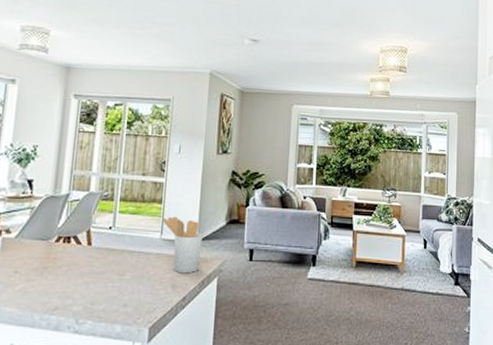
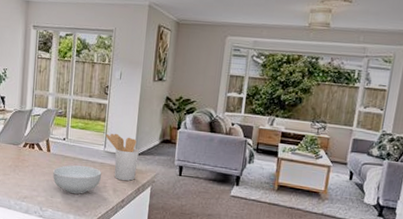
cereal bowl: none [94,259,158,296] -> present [53,165,102,194]

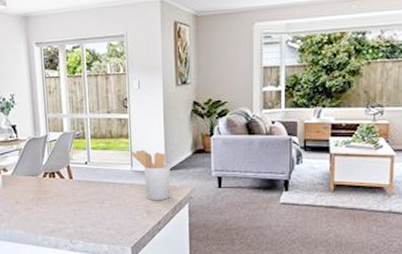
cereal bowl: present [53,165,102,194] -> none [79,189,133,221]

